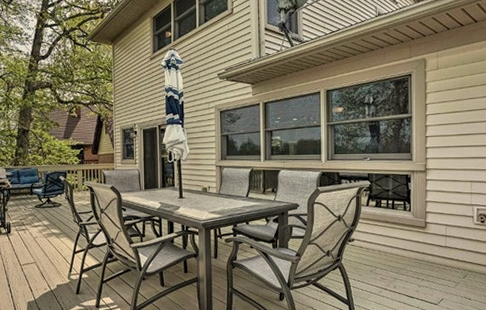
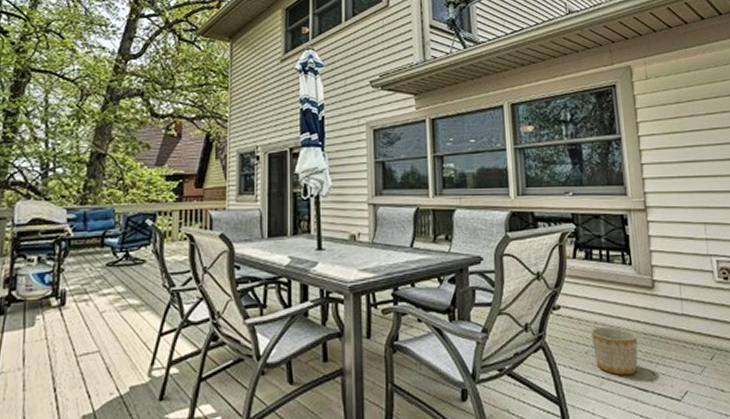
planter: none [375,253,410,287] -> present [590,326,638,376]

